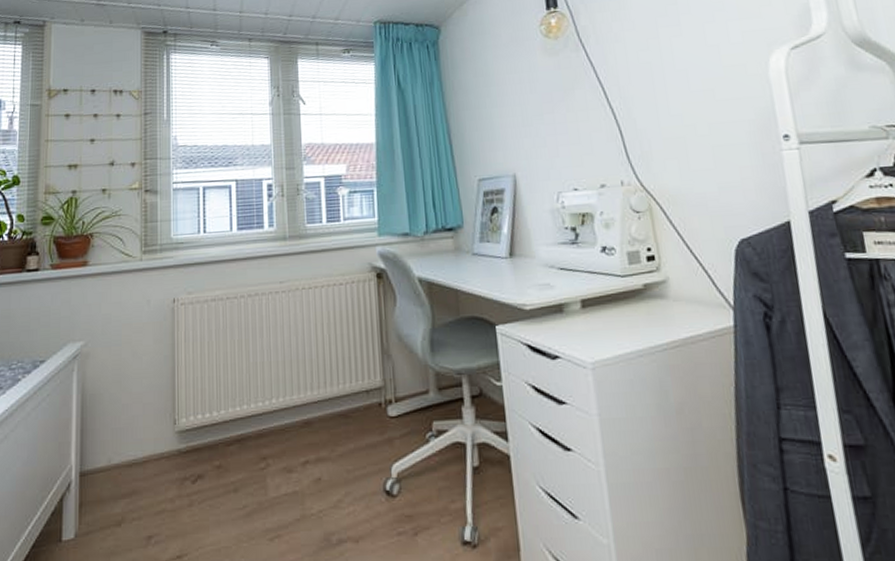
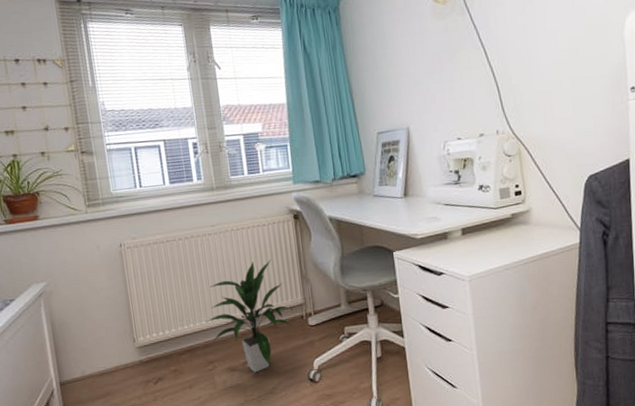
indoor plant: none [262,327,368,477] -> present [205,259,293,373]

